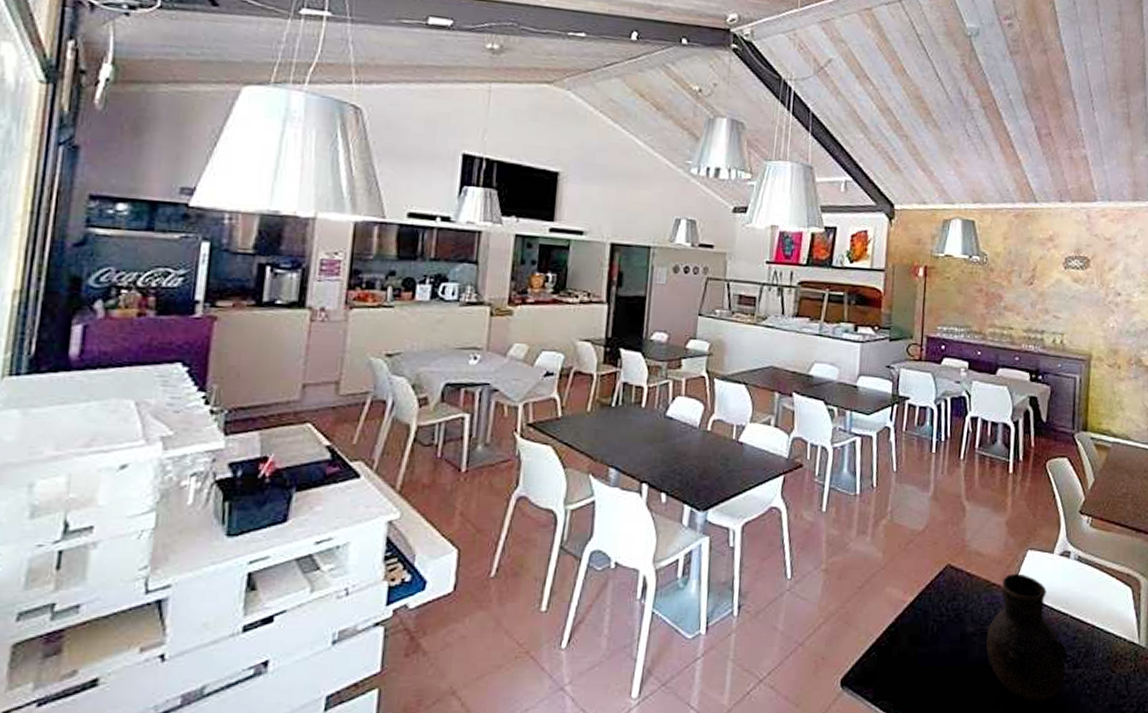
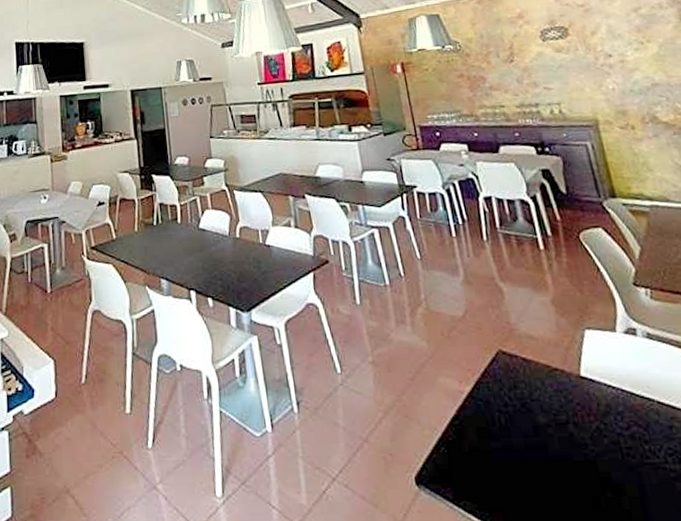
vase: present [986,573,1069,701] -> none [563,356,672,503]

